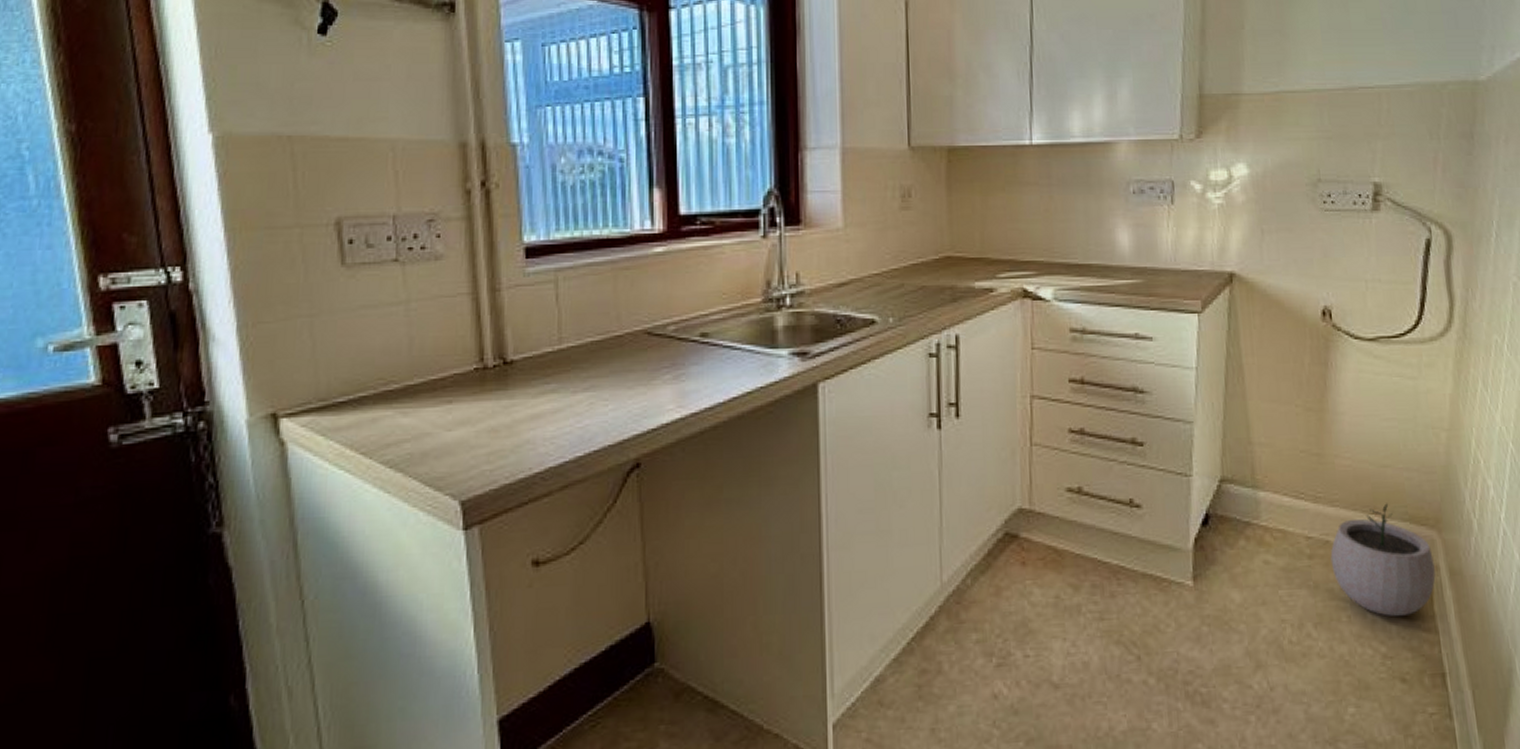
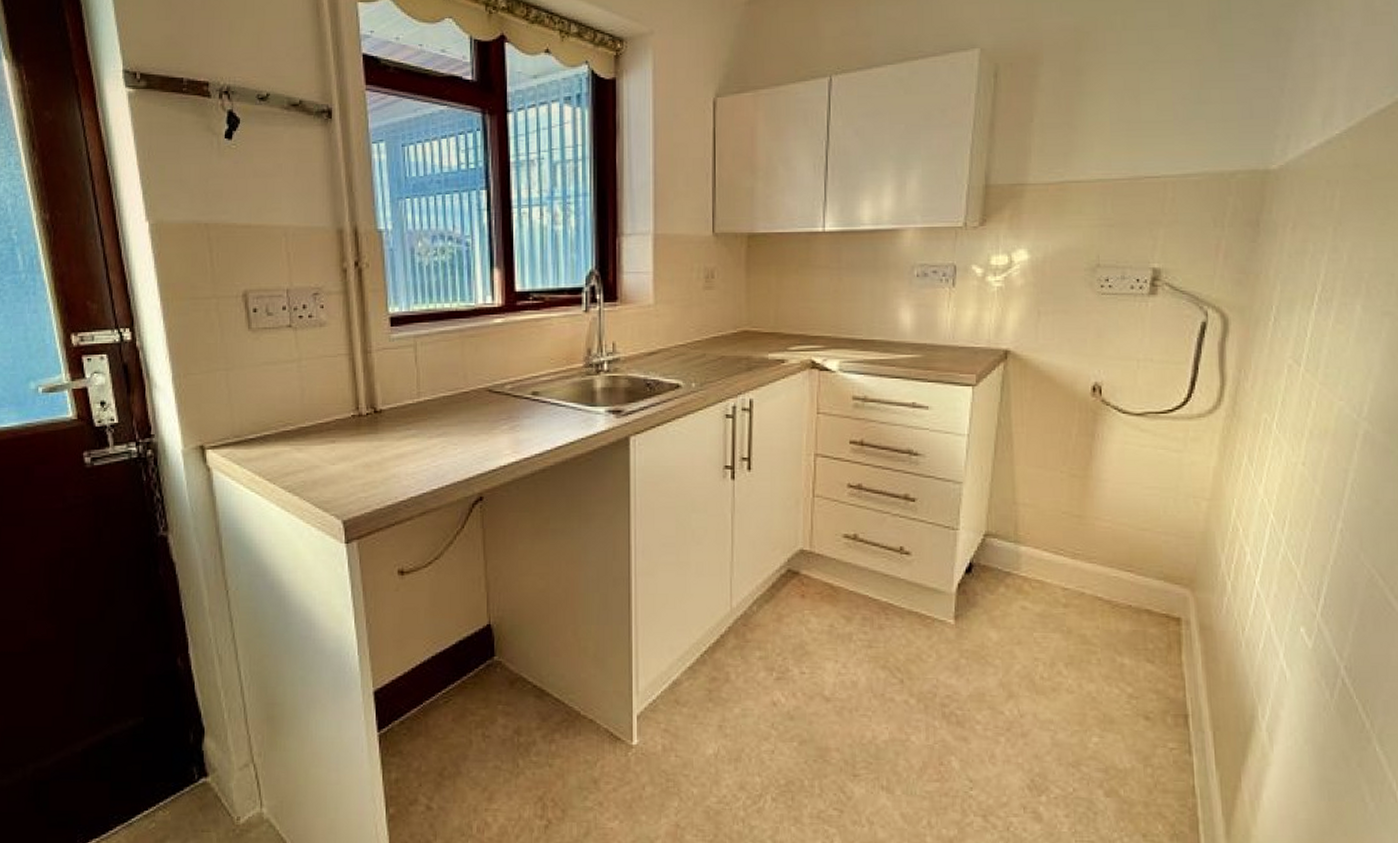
plant pot: present [1330,503,1436,616] -> none [1085,562,1186,662]

